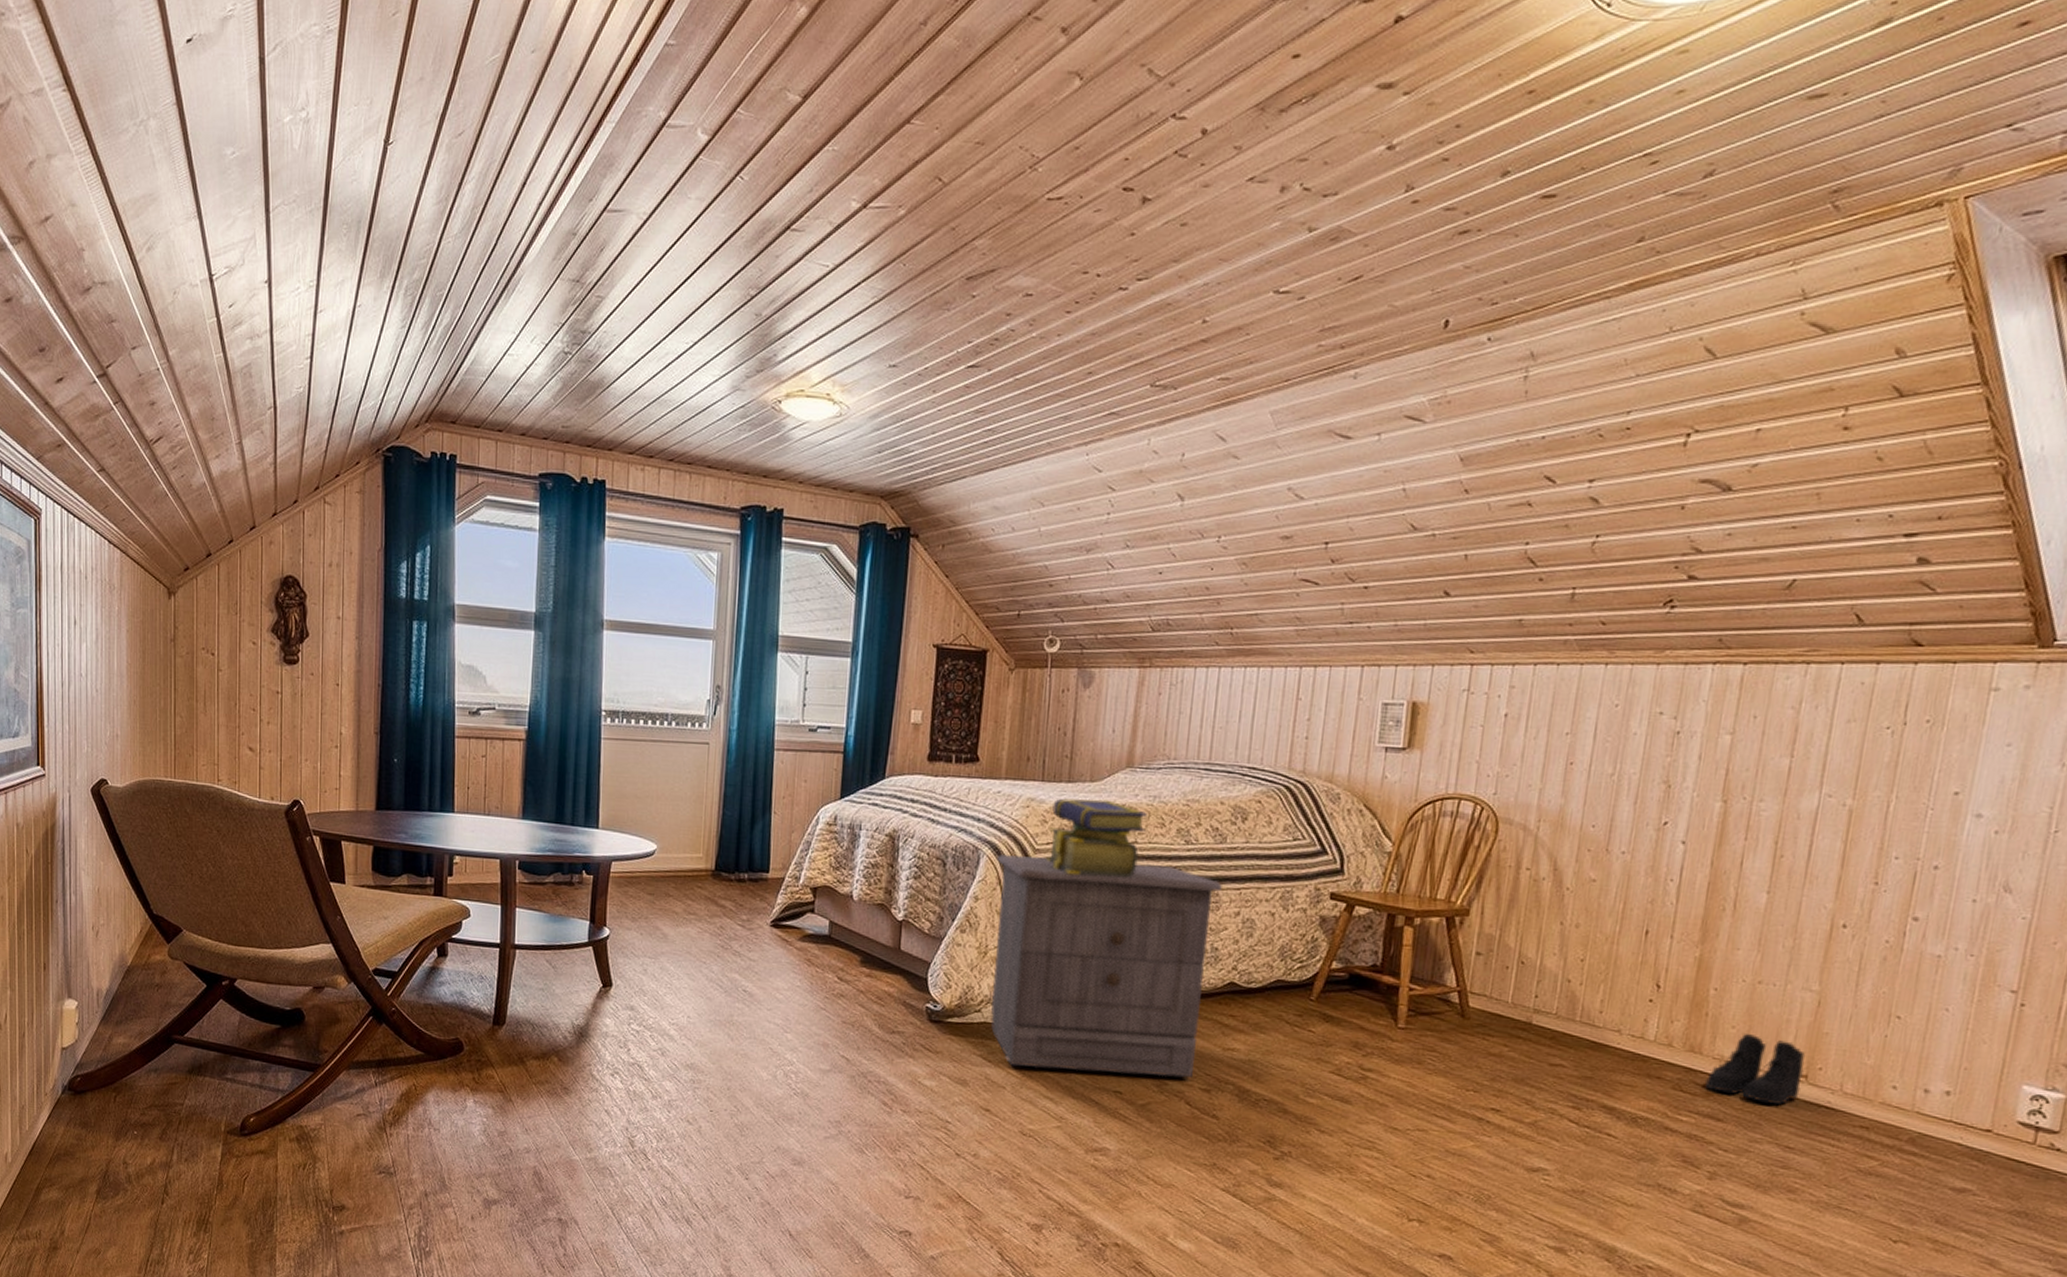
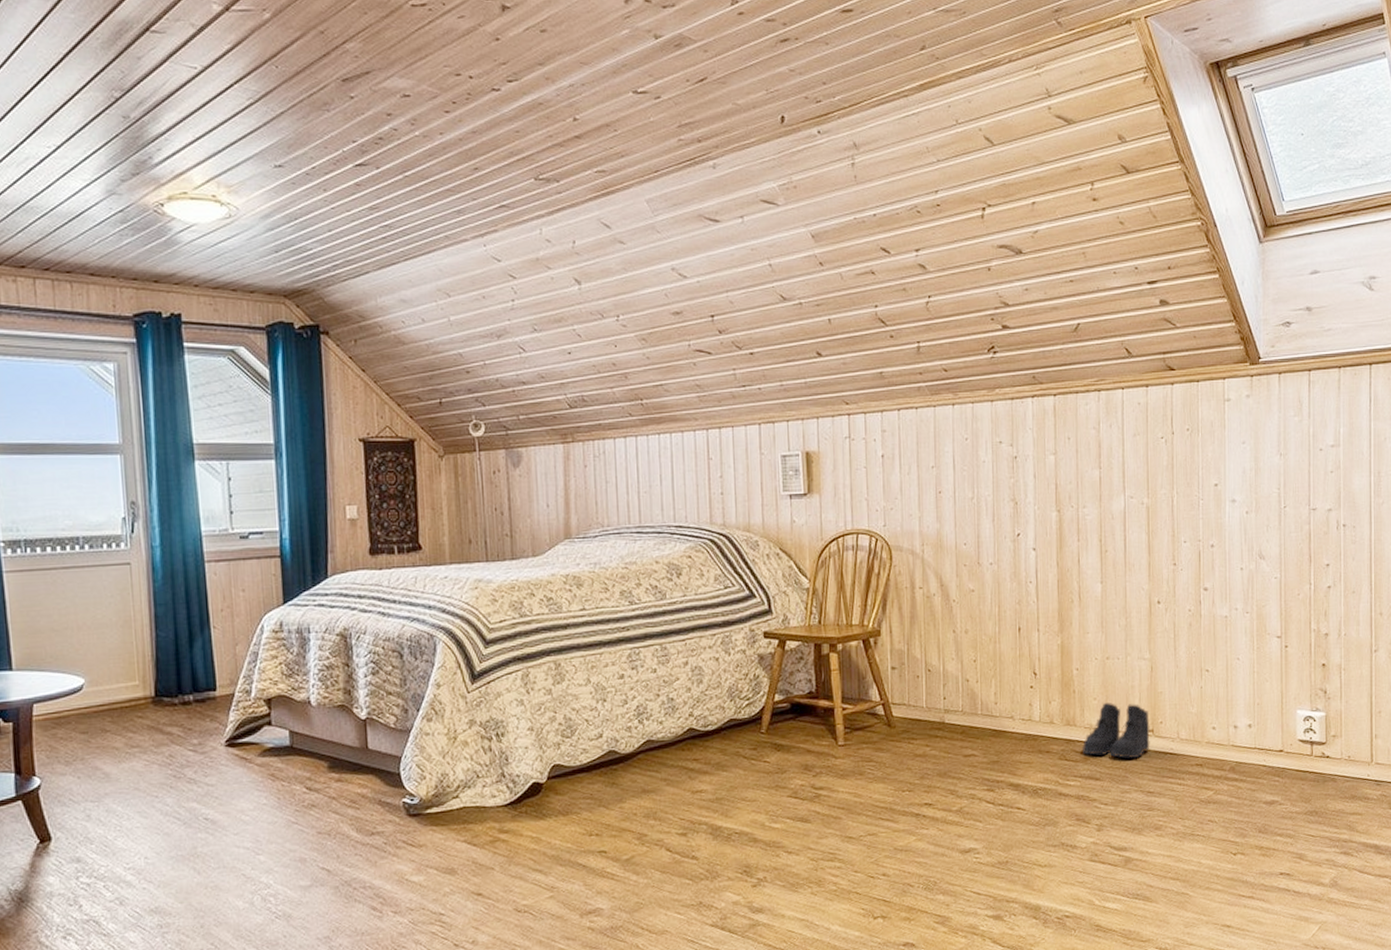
nightstand: present [990,854,1222,1078] -> none [453,627,669,846]
stack of books: present [1046,798,1147,878] -> none [500,572,591,648]

